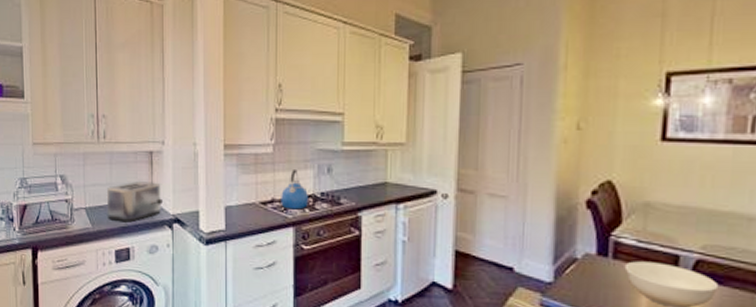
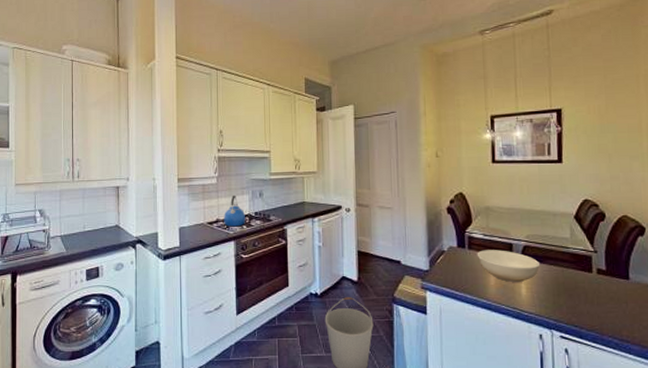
toaster: present [107,181,164,223] -> none [80,211,128,246]

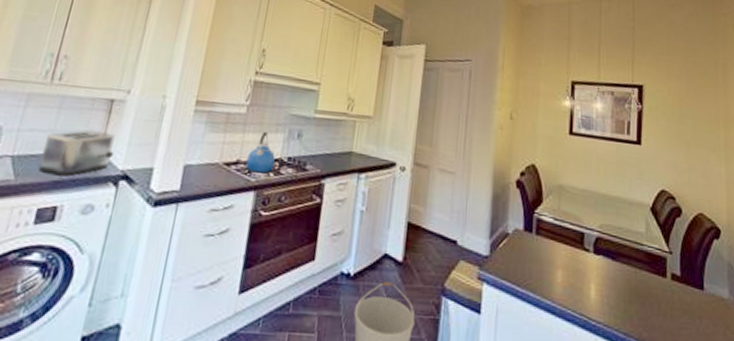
toaster: none [80,211,128,246] -> present [38,130,116,177]
bowl: present [477,250,541,282] -> none [544,237,613,282]

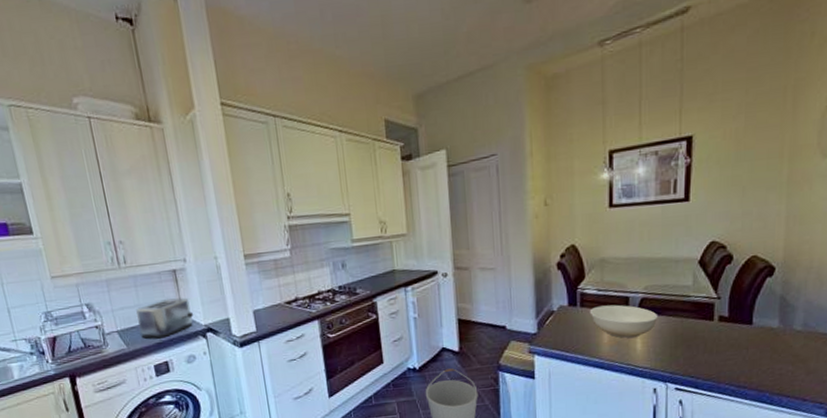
kettle: present [245,132,276,173] -> none [303,269,329,305]
bowl: none [544,237,613,282] -> present [589,304,658,338]

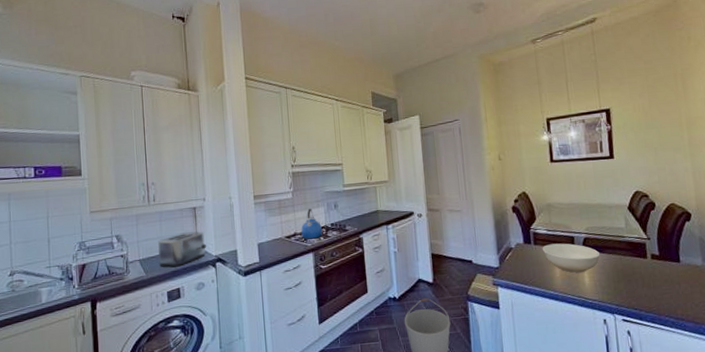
kettle: none [303,269,329,305] -> present [301,209,323,240]

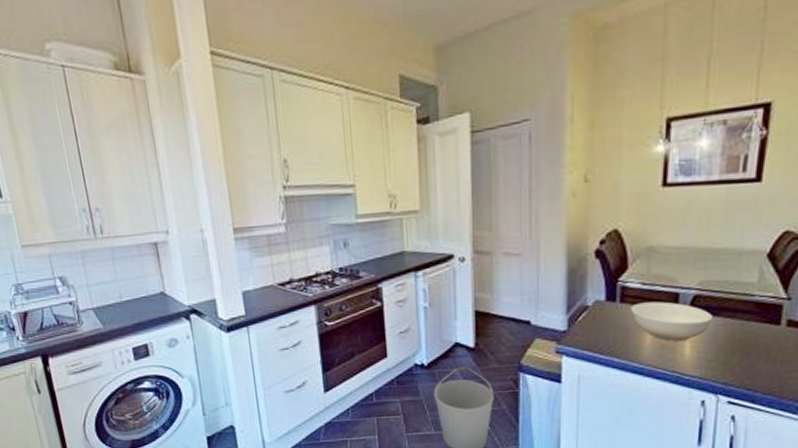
toaster: present [158,231,207,268] -> none [113,274,177,319]
kettle: present [301,209,323,240] -> none [298,248,328,288]

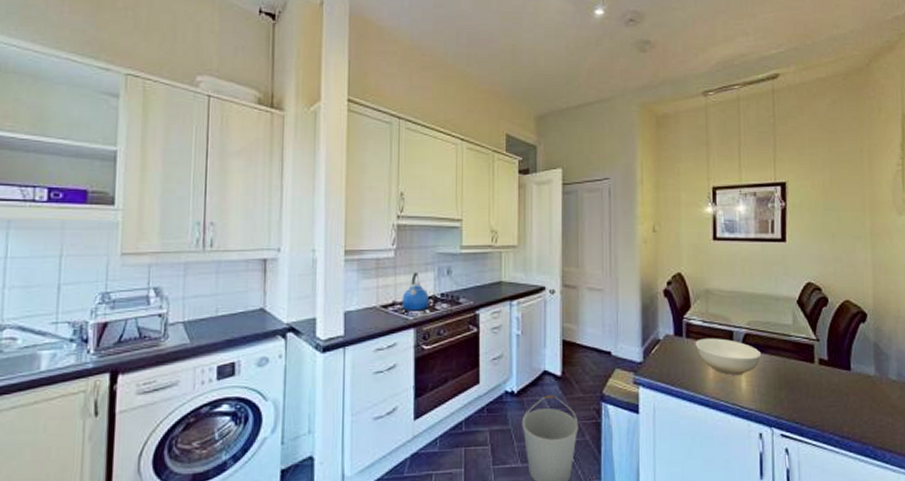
kettle: none [298,248,328,288] -> present [402,273,430,311]

